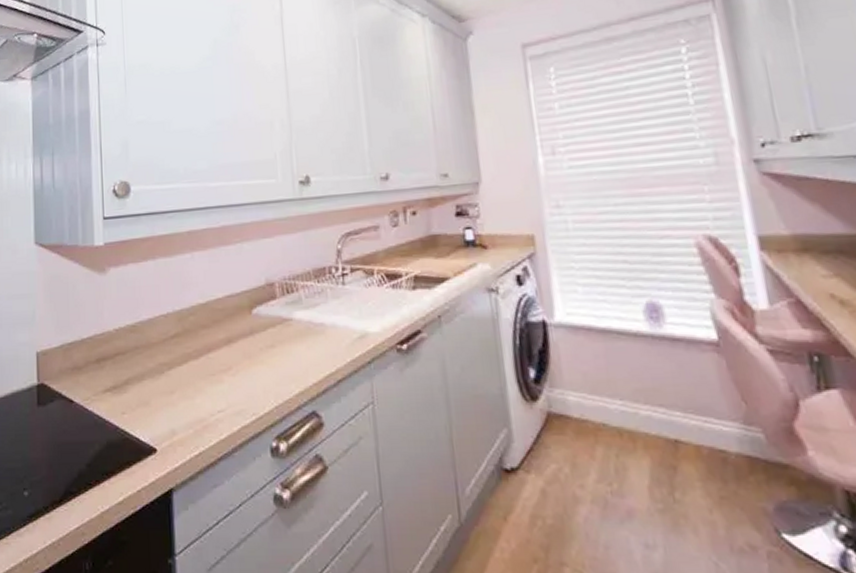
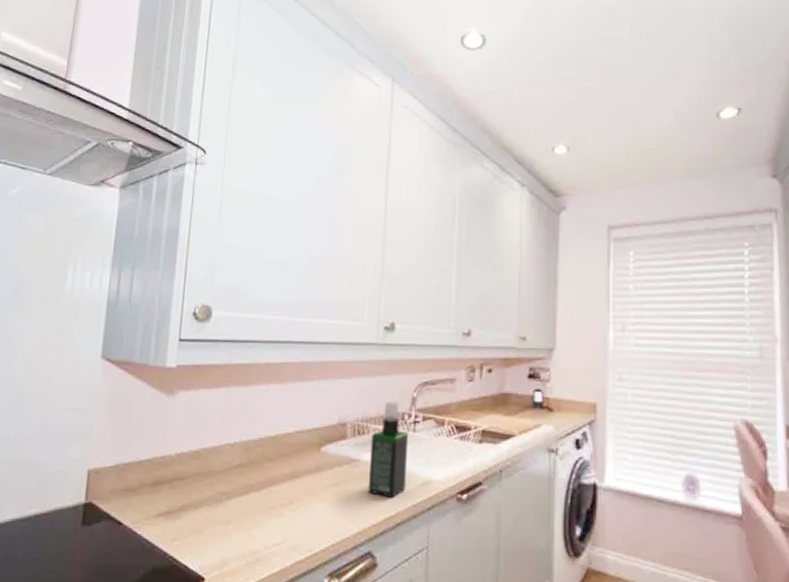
spray bottle: none [300,255,342,355] -> present [369,401,409,498]

